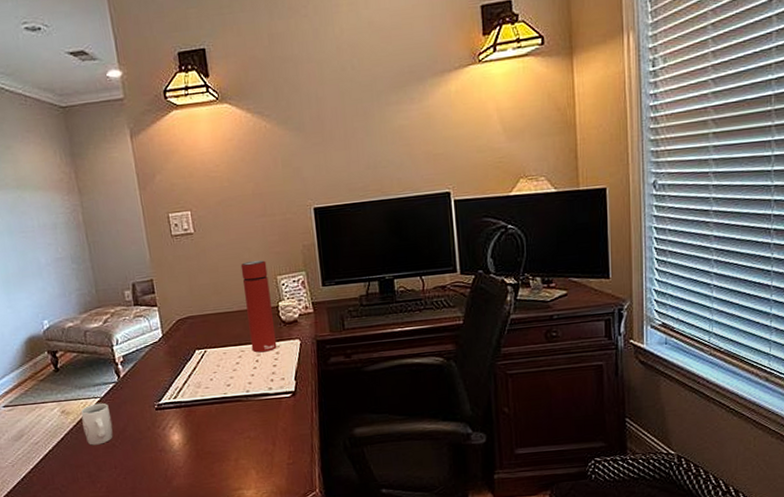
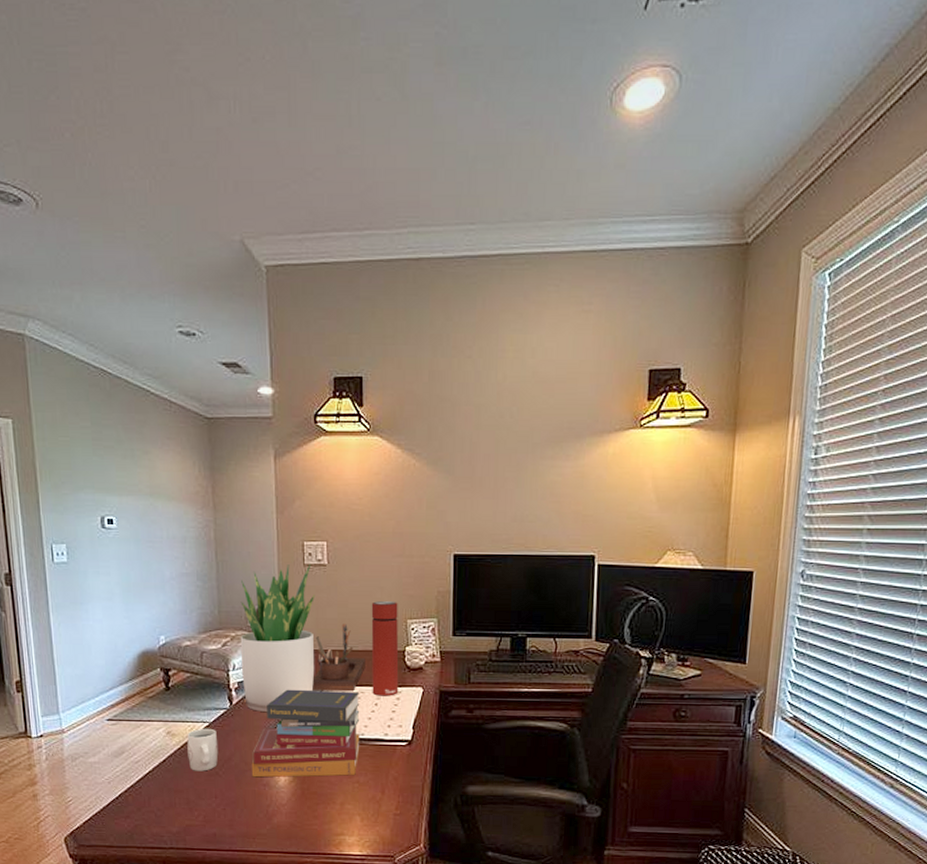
planter: none [114,234,196,382] -> present [240,563,315,713]
books: none [144,351,247,445] -> present [251,689,360,778]
desk organizer: none [192,287,243,355] -> present [312,623,365,692]

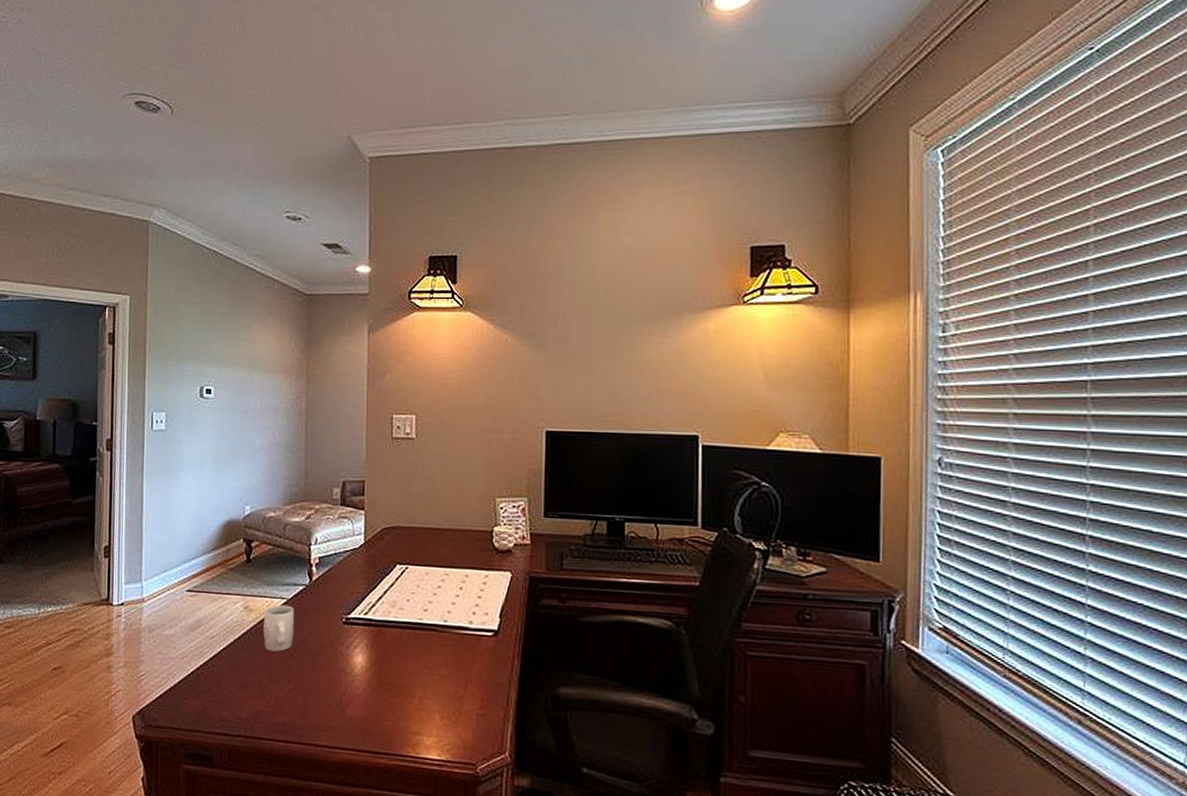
planter: present [240,563,315,713] -> none [323,437,401,592]
books: present [251,689,360,778] -> none [327,567,444,667]
desk organizer: present [312,623,365,692] -> none [395,500,451,573]
thermos bottle: present [371,601,399,696] -> none [457,477,487,580]

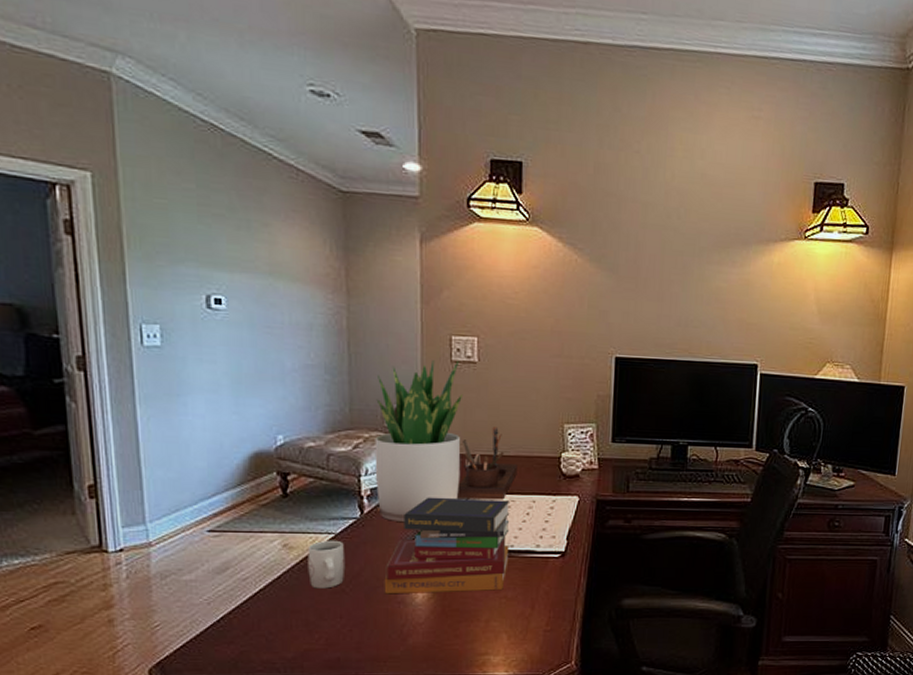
planter: none [323,437,401,592] -> present [375,360,462,523]
books: none [327,567,444,667] -> present [384,497,510,594]
desk organizer: none [395,500,451,573] -> present [457,426,517,500]

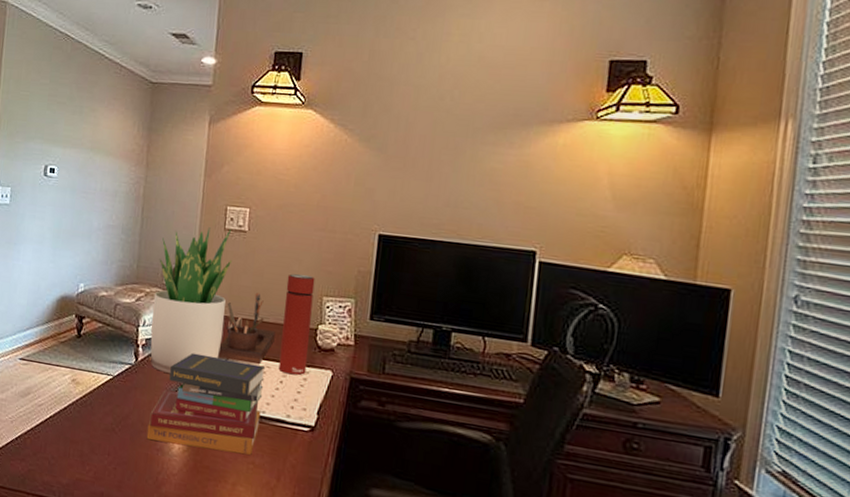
mug: present [308,540,346,589] -> none [87,380,119,426]
thermos bottle: none [524,404,555,505] -> present [278,274,315,376]

